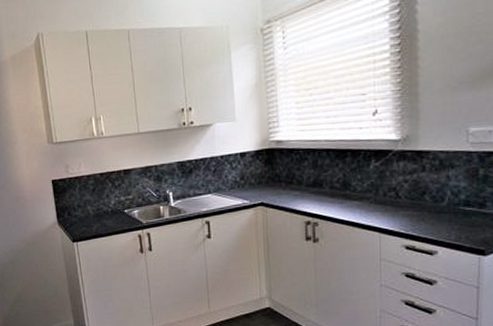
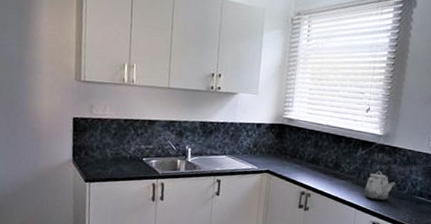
kettle: none [388,170,431,220] -> present [364,160,397,201]

